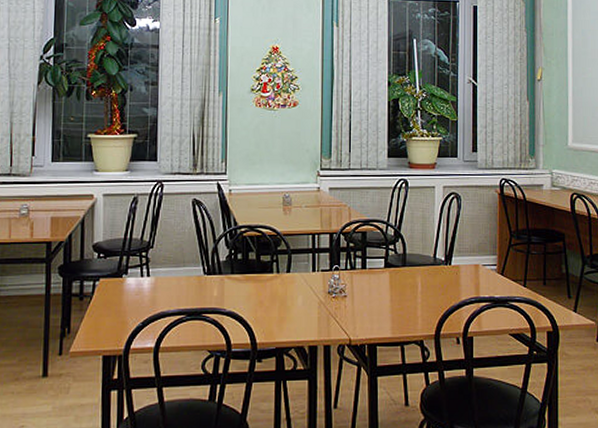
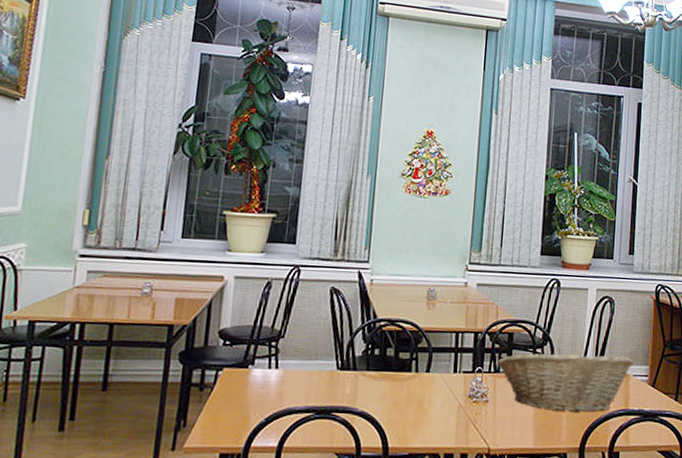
fruit basket: none [352,244,483,303] -> present [496,348,635,413]

